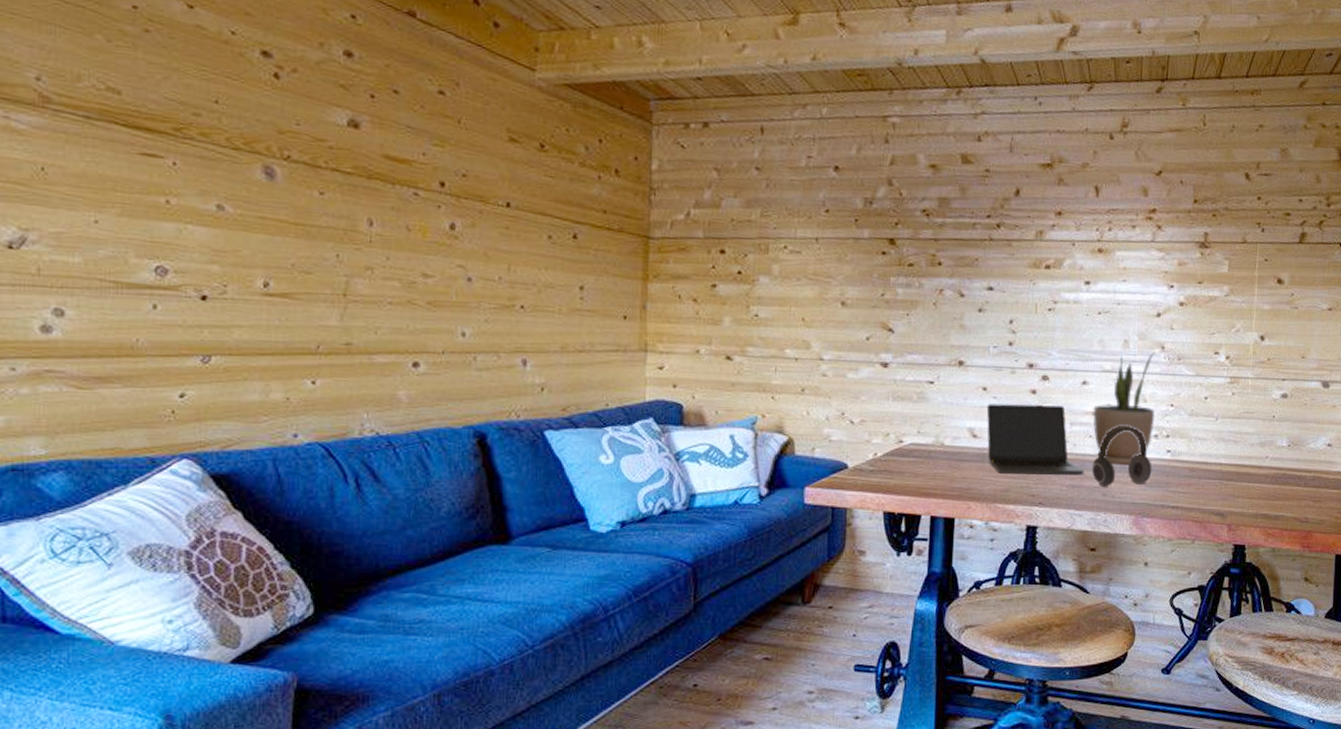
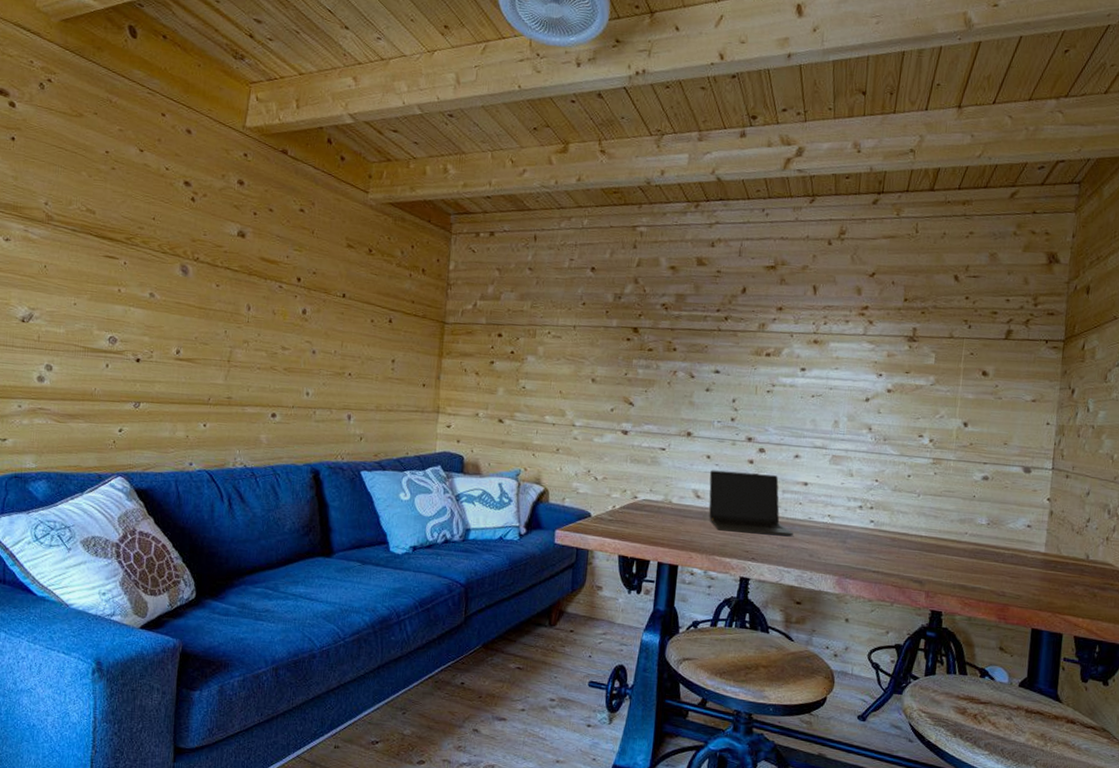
headphones: present [1092,426,1152,487] -> none [800,496,856,549]
potted plant: present [1093,352,1156,465] -> none [803,433,863,531]

